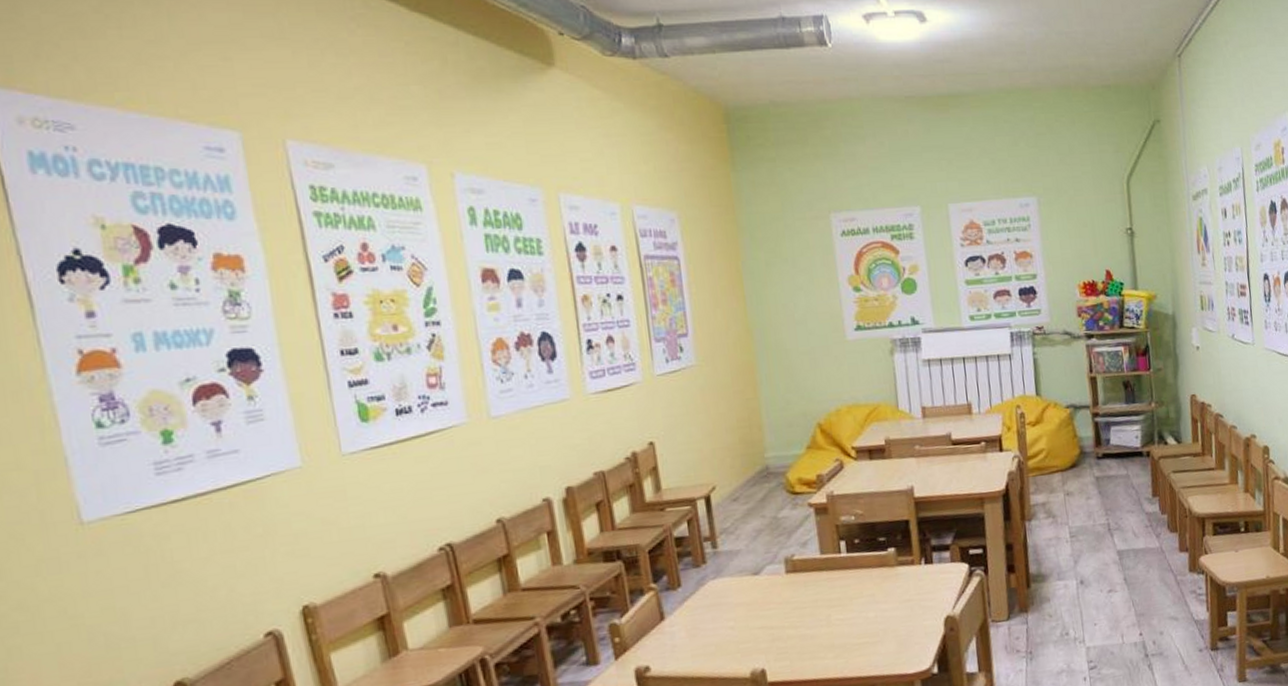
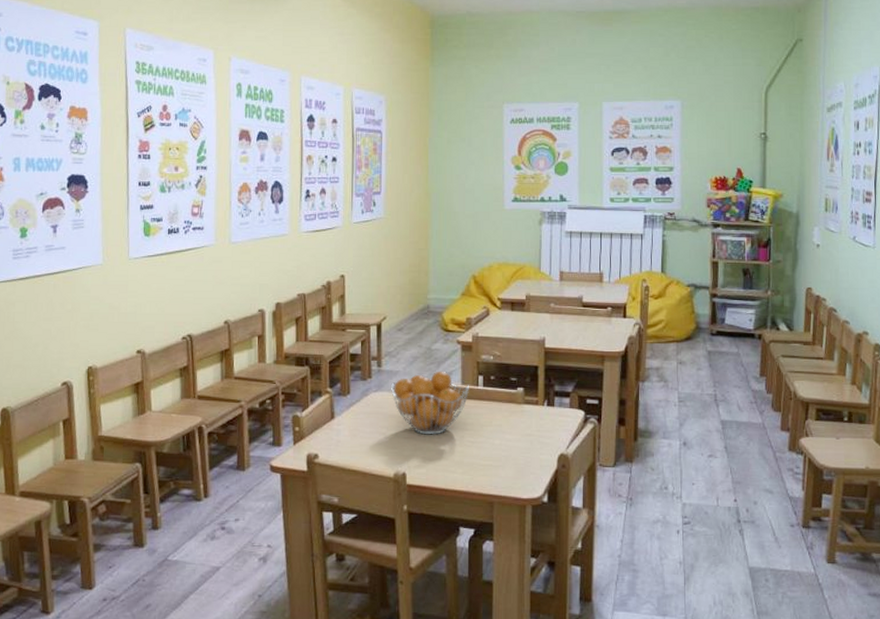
fruit basket: none [733,541,831,622] -> present [391,371,469,435]

